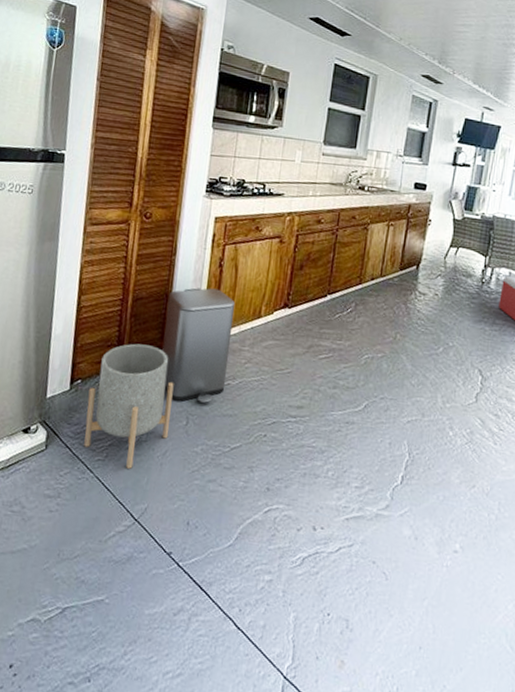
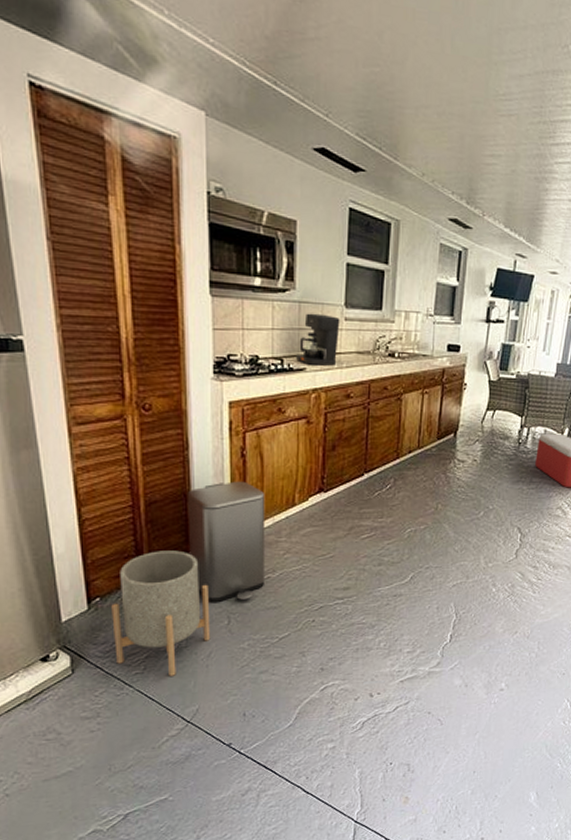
coffee maker: none [277,147,319,194] -> present [296,313,340,366]

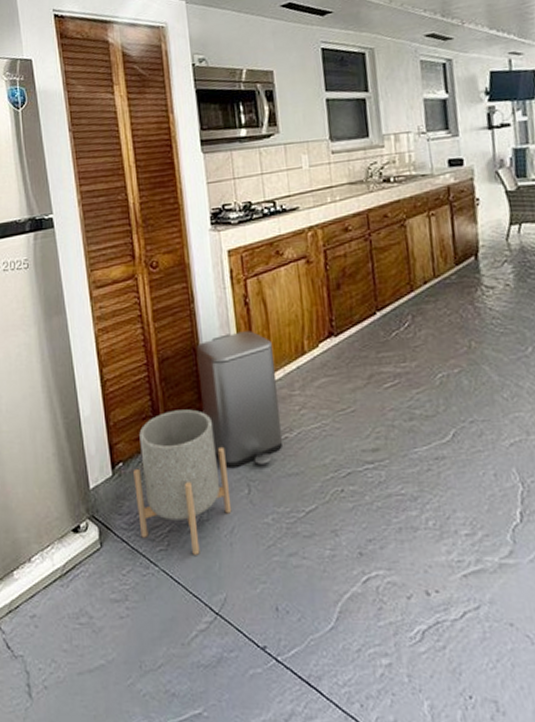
coffee maker: present [296,313,340,366] -> none [287,151,330,204]

